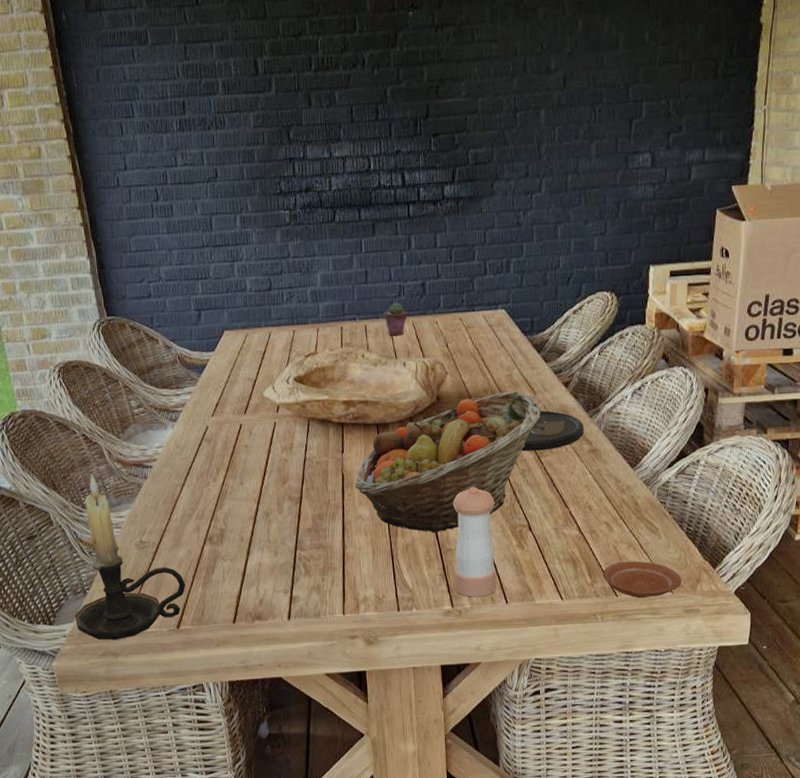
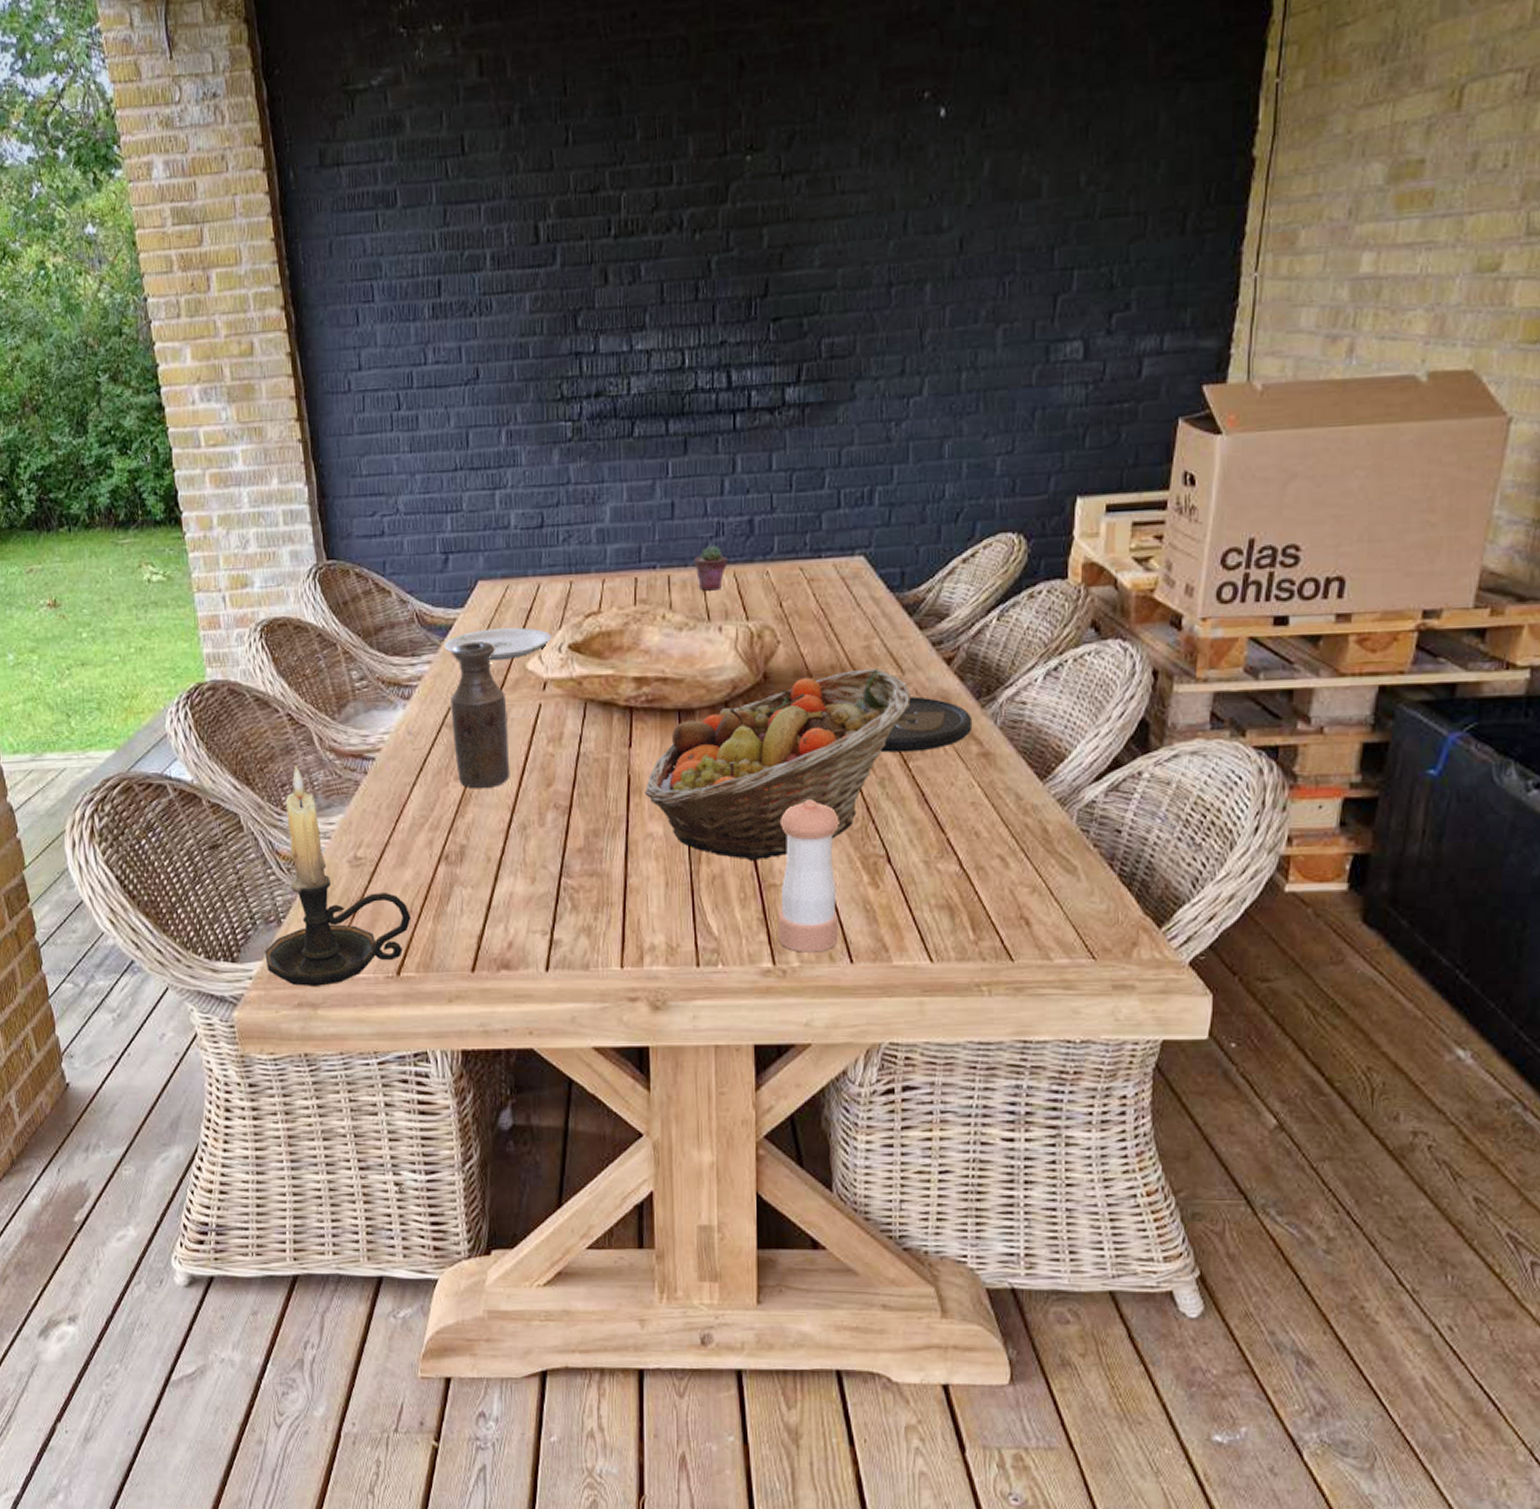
plate: none [201,365,282,391] -> present [445,627,552,661]
bottle: none [207,376,255,487] -> present [451,641,511,789]
plate: present [602,561,681,599] -> none [992,911,1109,966]

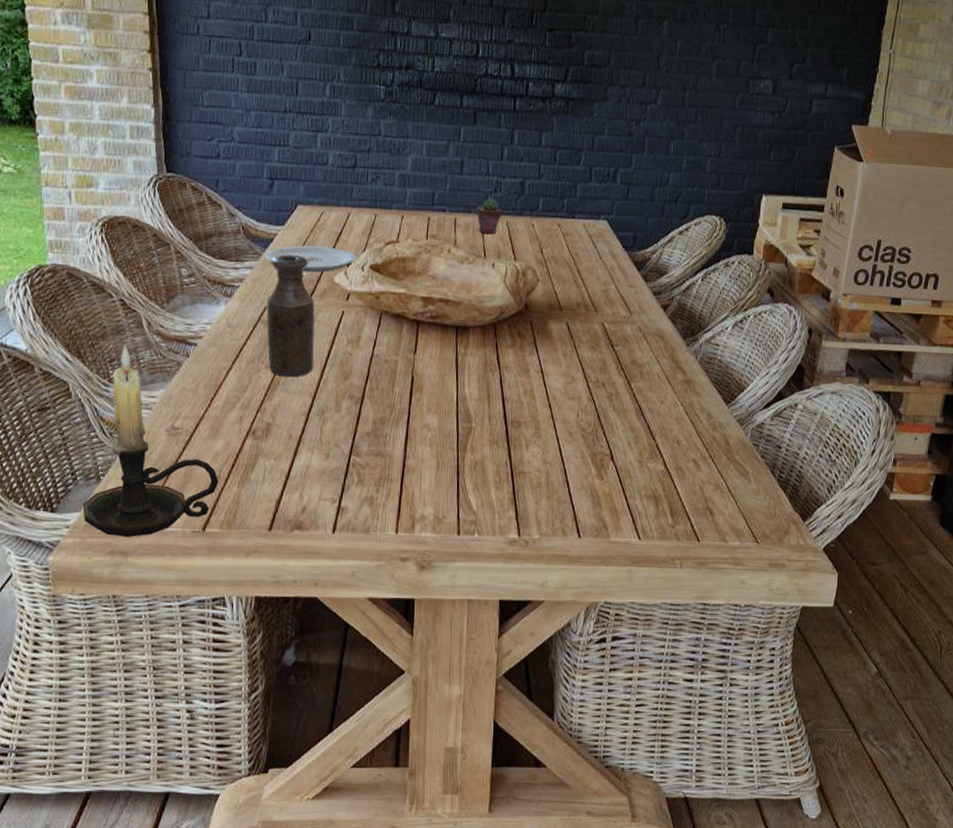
fruit basket: present [645,668,911,861] -> none [424,308,636,452]
pepper shaker: present [779,800,839,953] -> none [524,406,576,528]
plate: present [880,696,973,753] -> none [610,333,680,375]

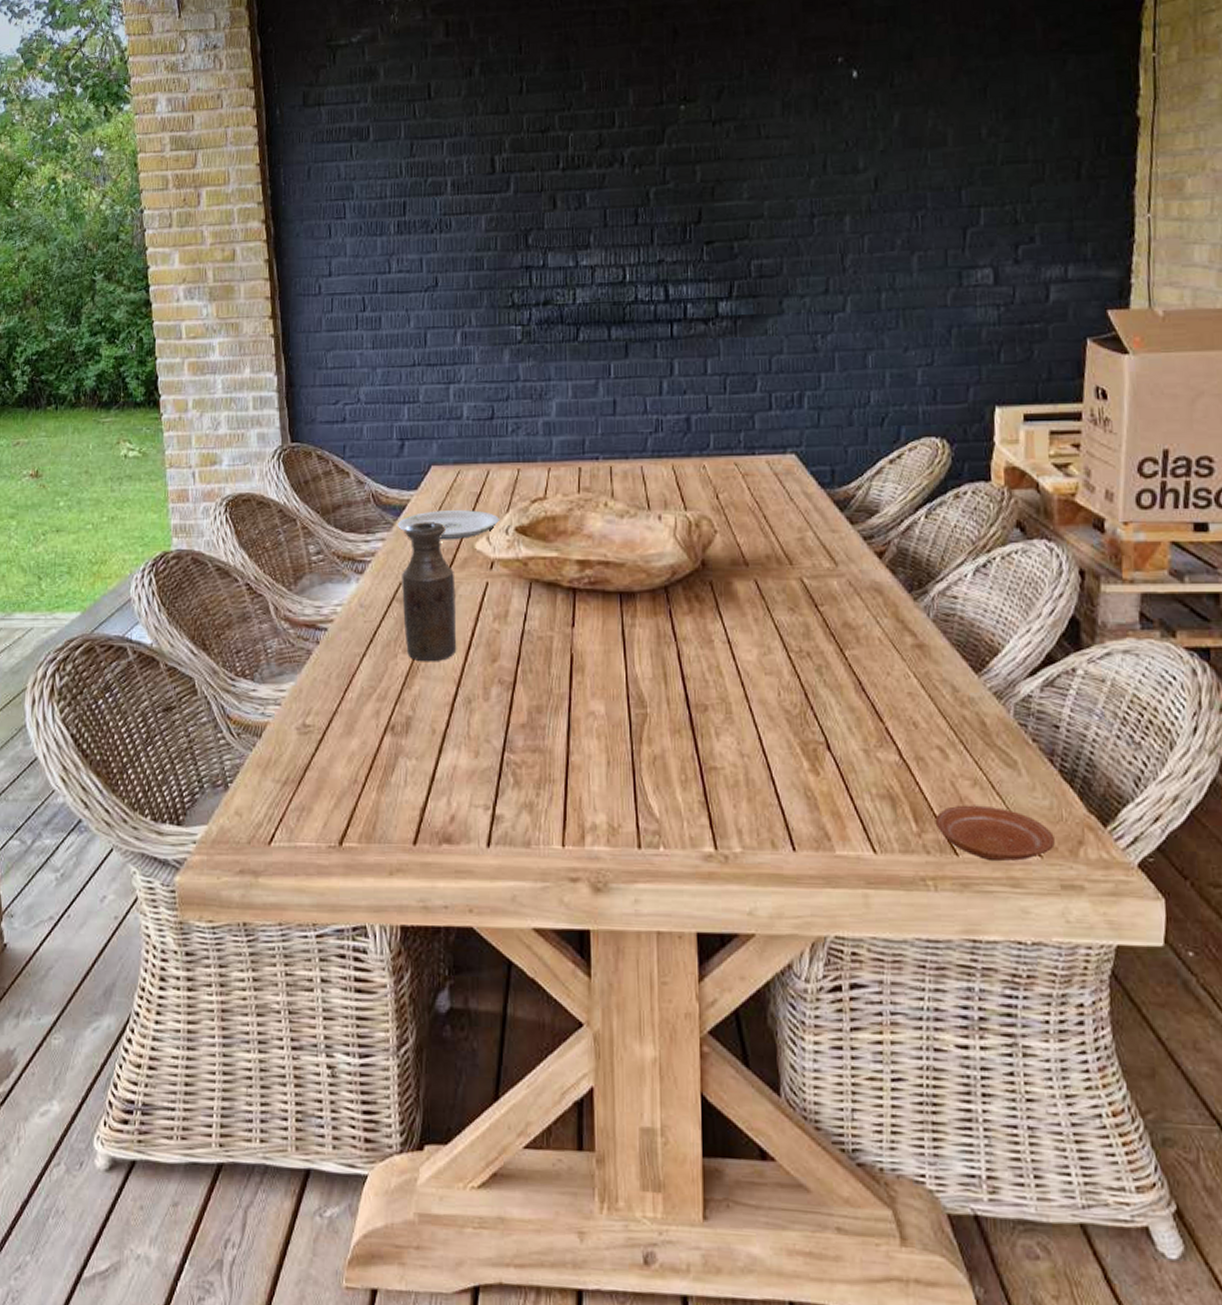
candle holder: present [83,344,219,537] -> none [210,633,356,853]
potted succulent: present [476,198,502,235] -> none [635,440,666,482]
plate: none [685,504,769,547] -> present [935,805,1055,862]

